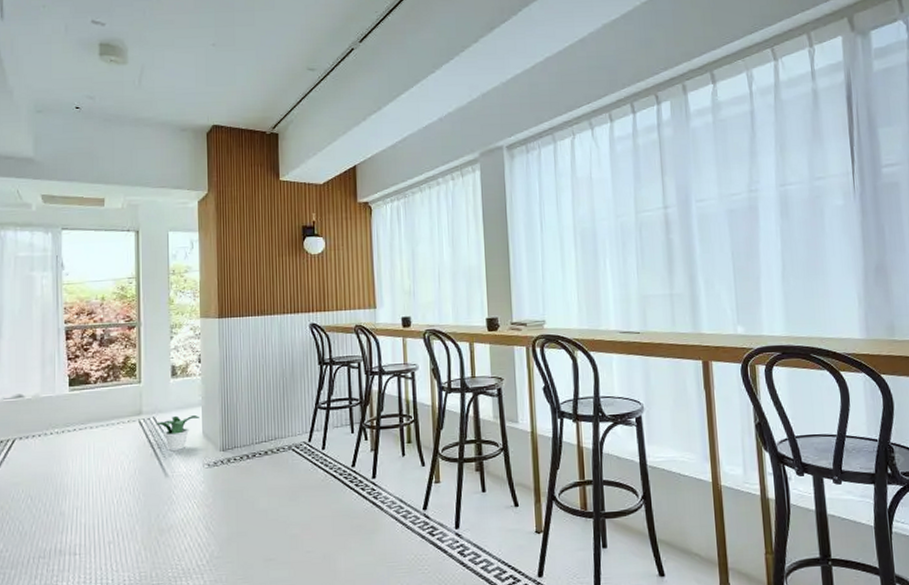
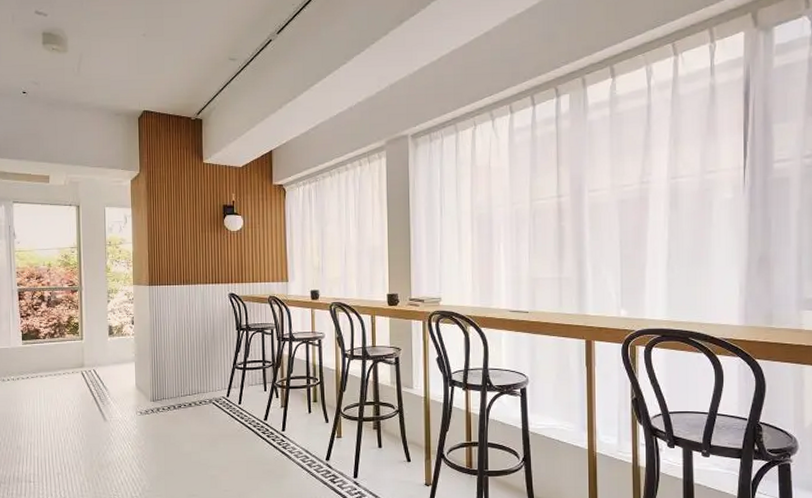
potted plant: present [154,415,199,452] -> none [95,369,133,400]

